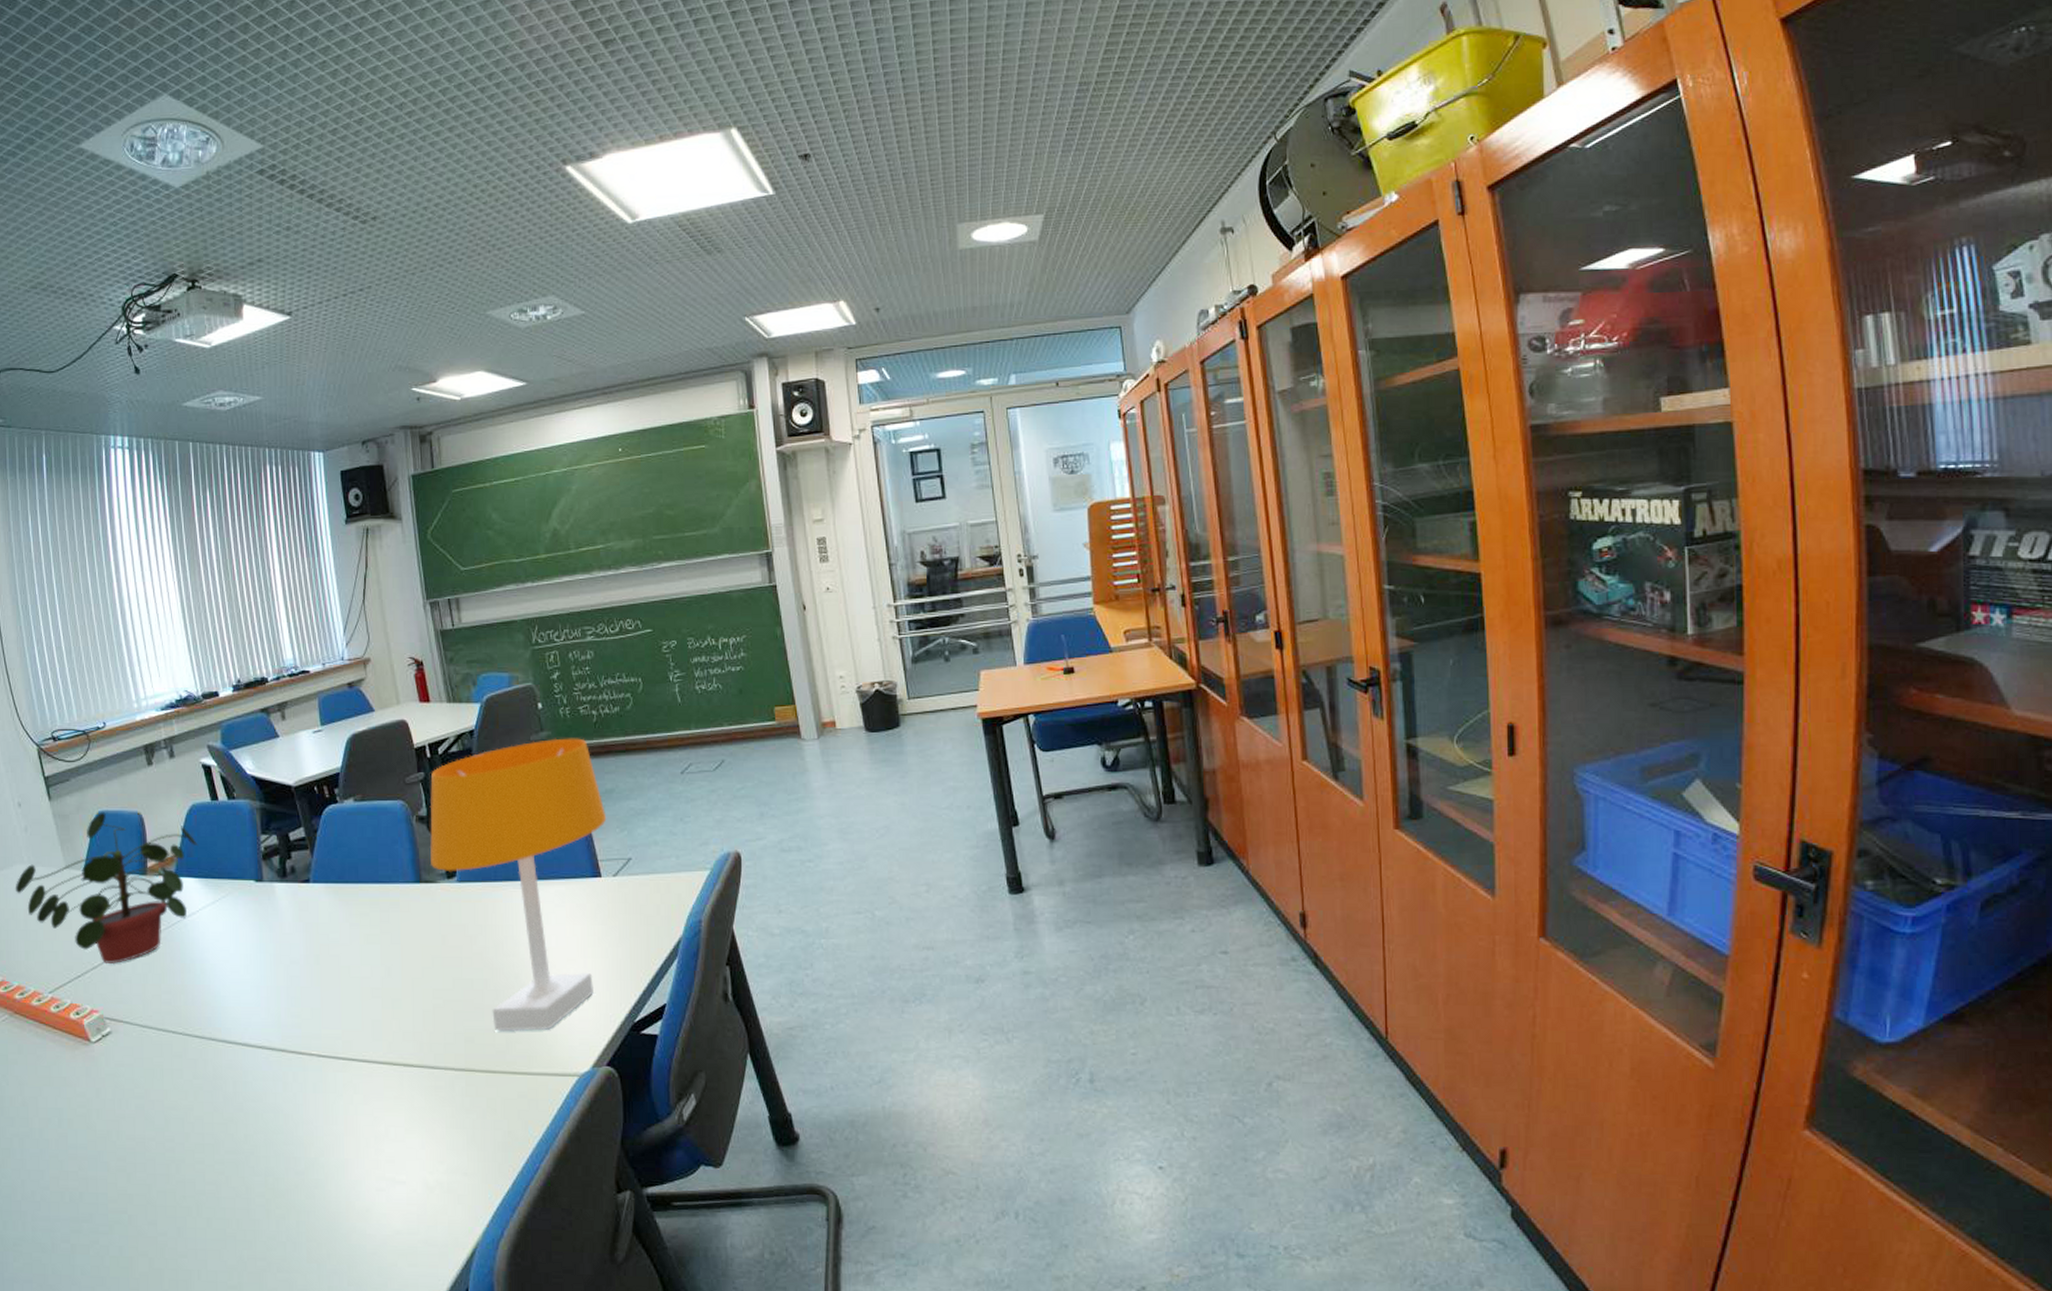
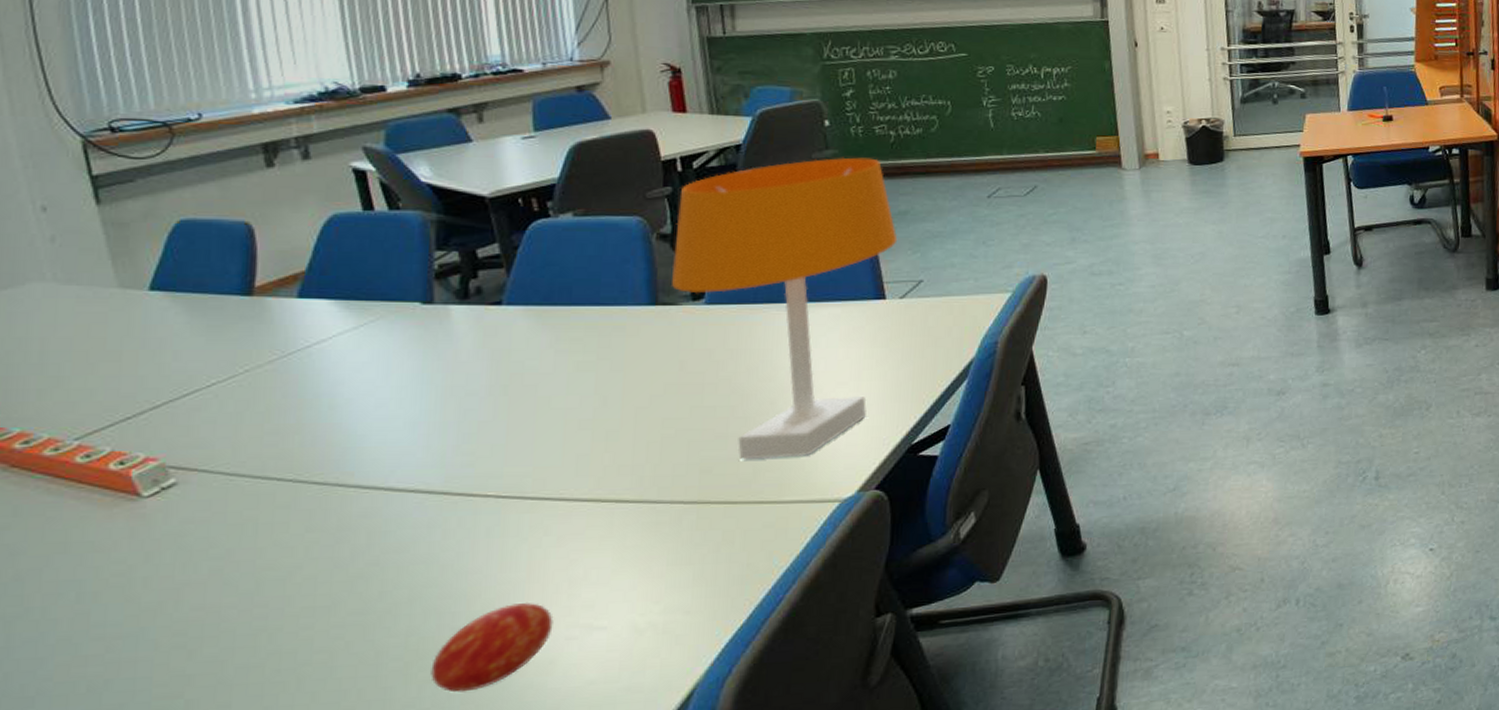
potted plant: present [15,812,199,965] -> none [26,220,339,403]
apple: none [284,1153,366,1230] -> present [431,602,554,693]

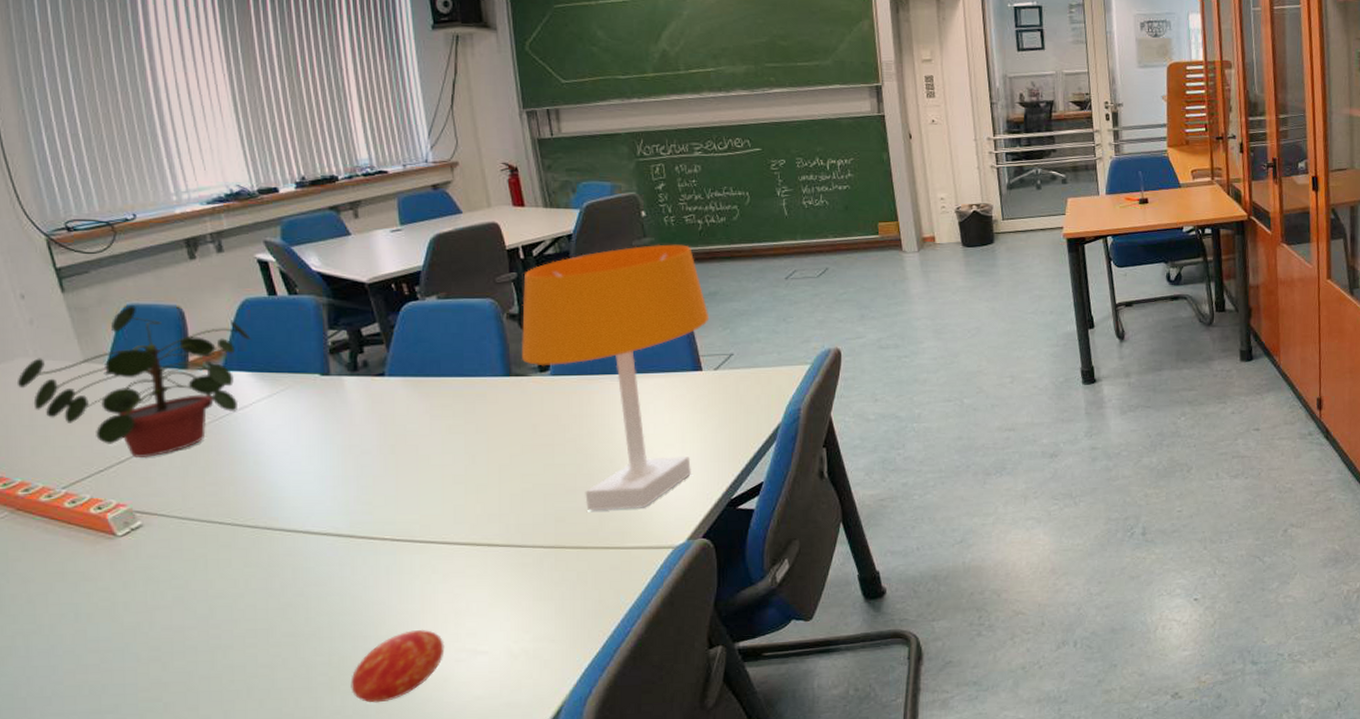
potted plant: none [26,220,339,403] -> present [16,305,252,459]

